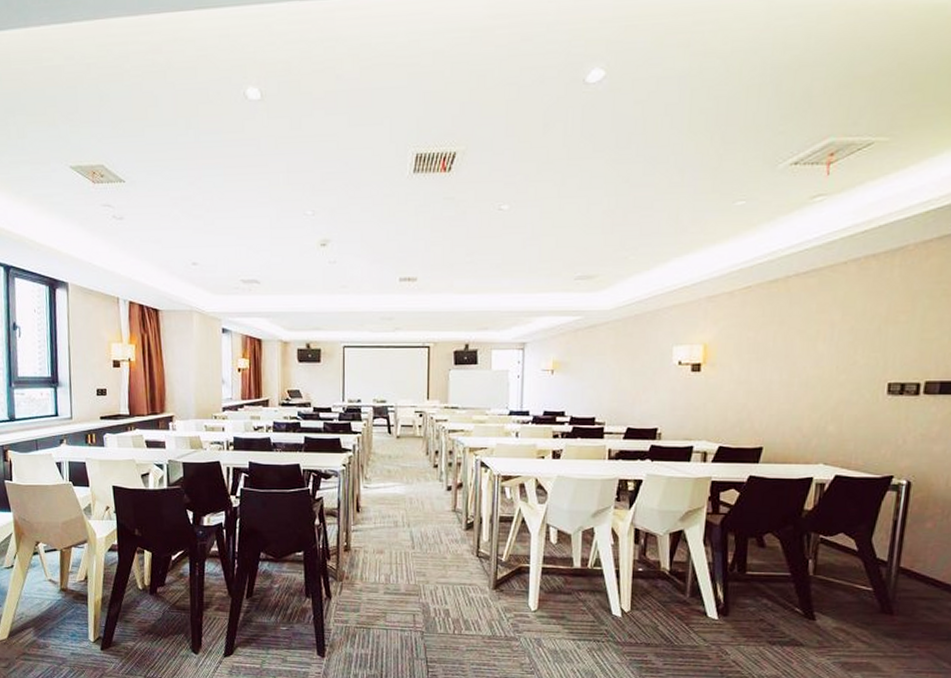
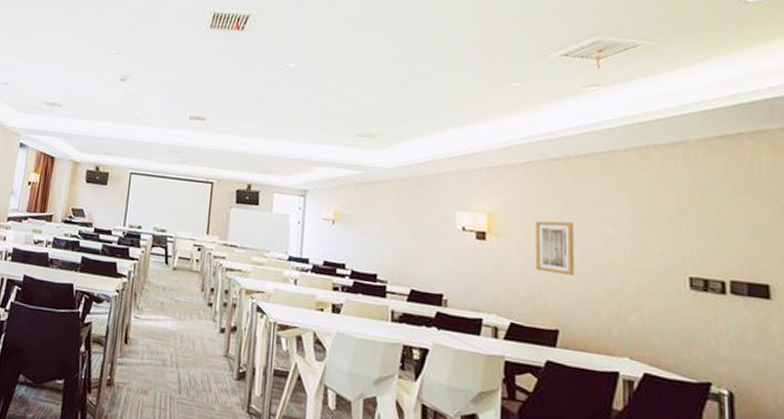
wall art: none [746,343,786,396] -> present [535,220,575,277]

